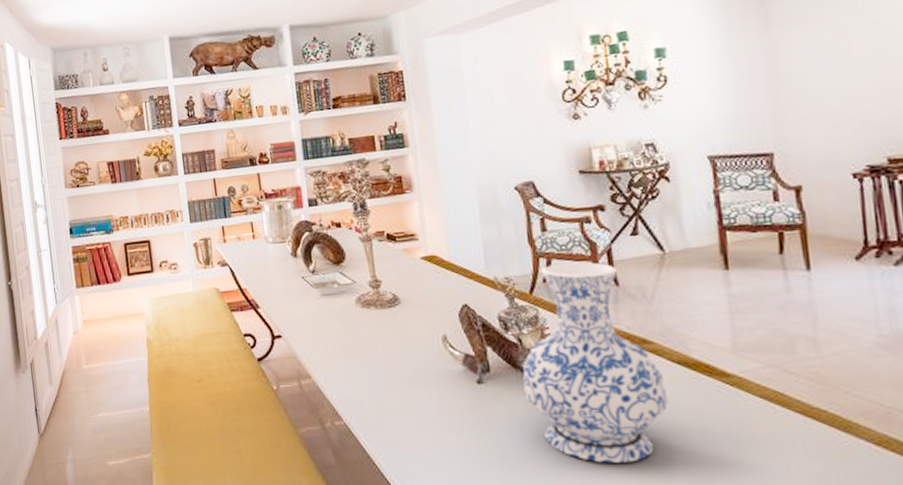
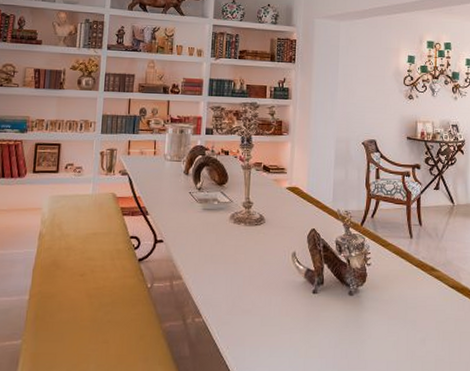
vase: present [522,261,668,463] -> none [346,204,442,362]

